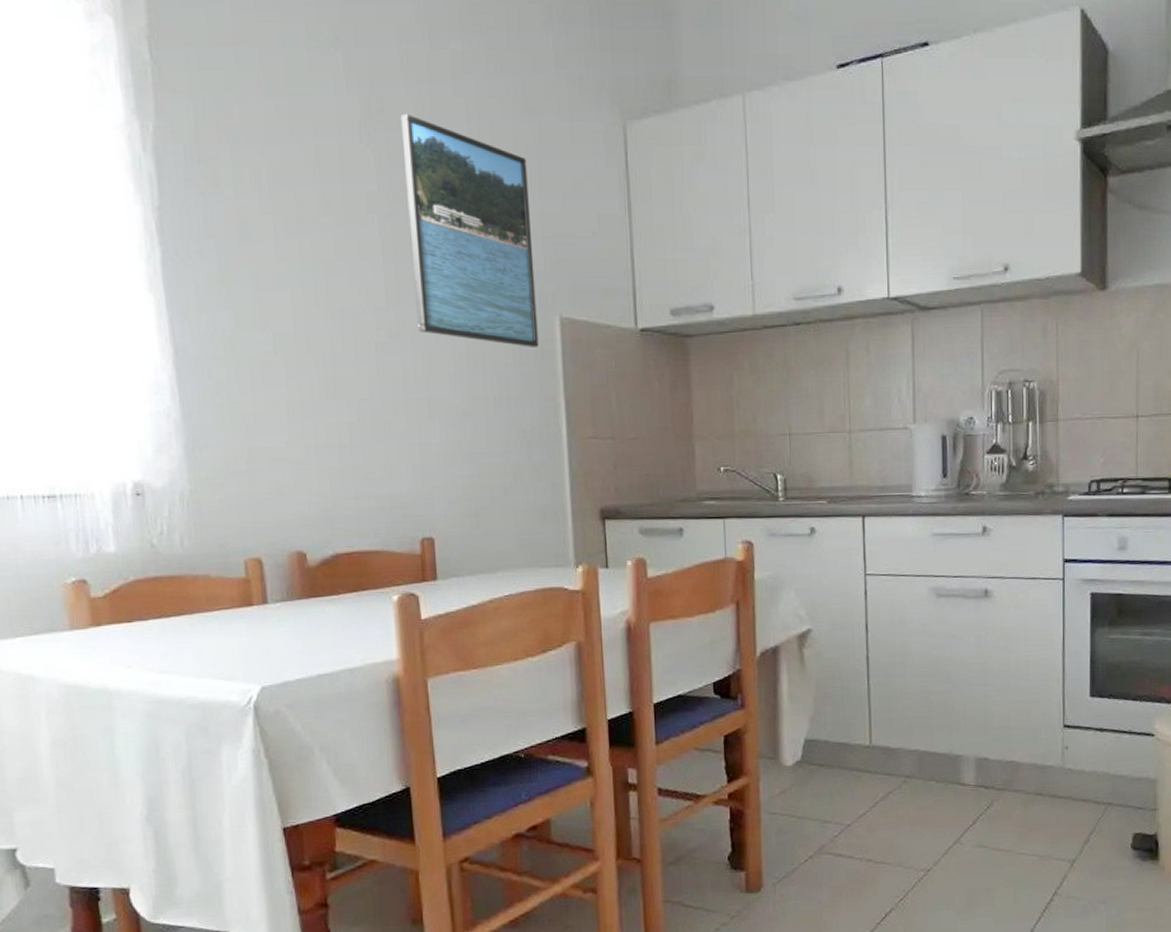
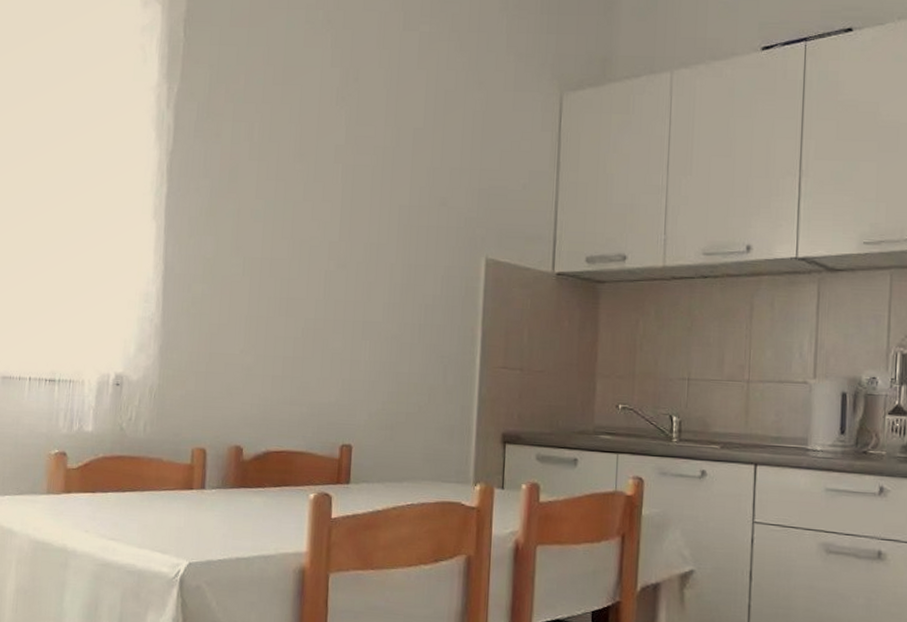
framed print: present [400,113,539,347] -> none [363,82,472,284]

